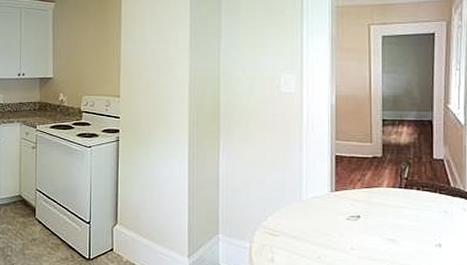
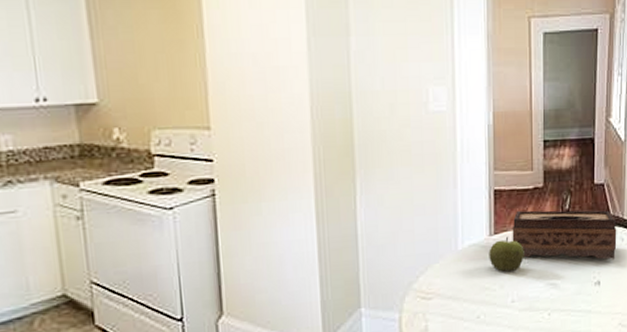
apple: none [330,194,364,223] -> present [489,236,524,272]
tissue box: none [352,175,459,226] -> present [512,210,617,260]

